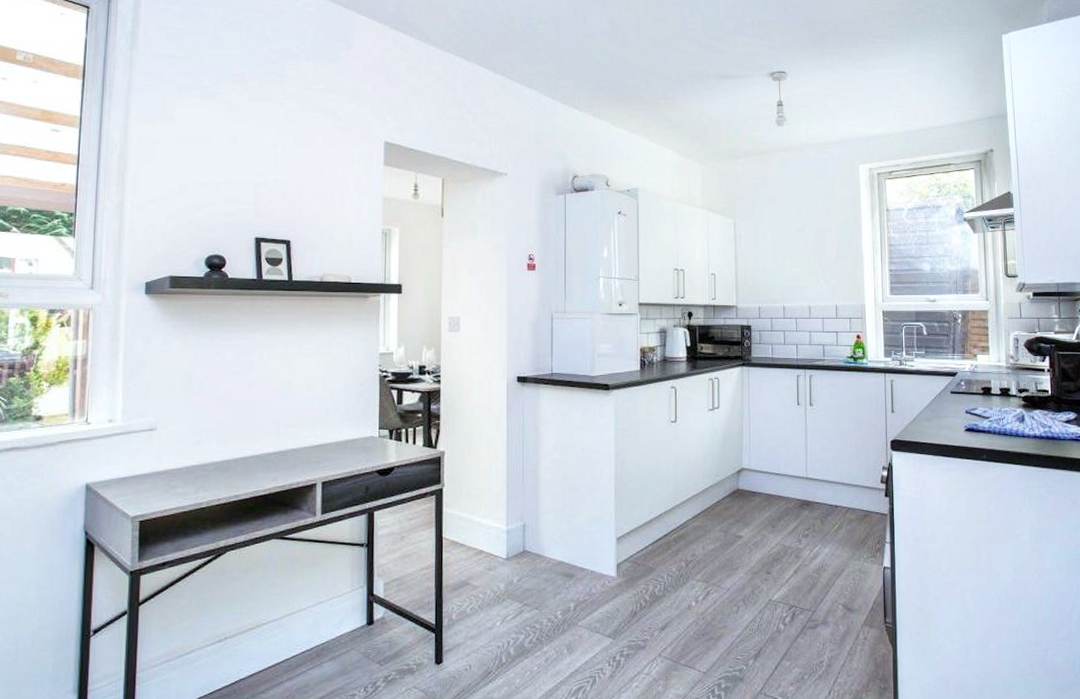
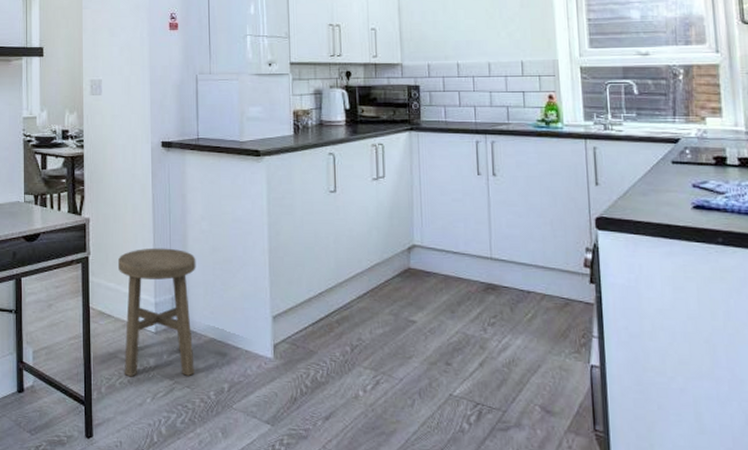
stool: none [472,478,547,603] -> present [118,248,196,377]

